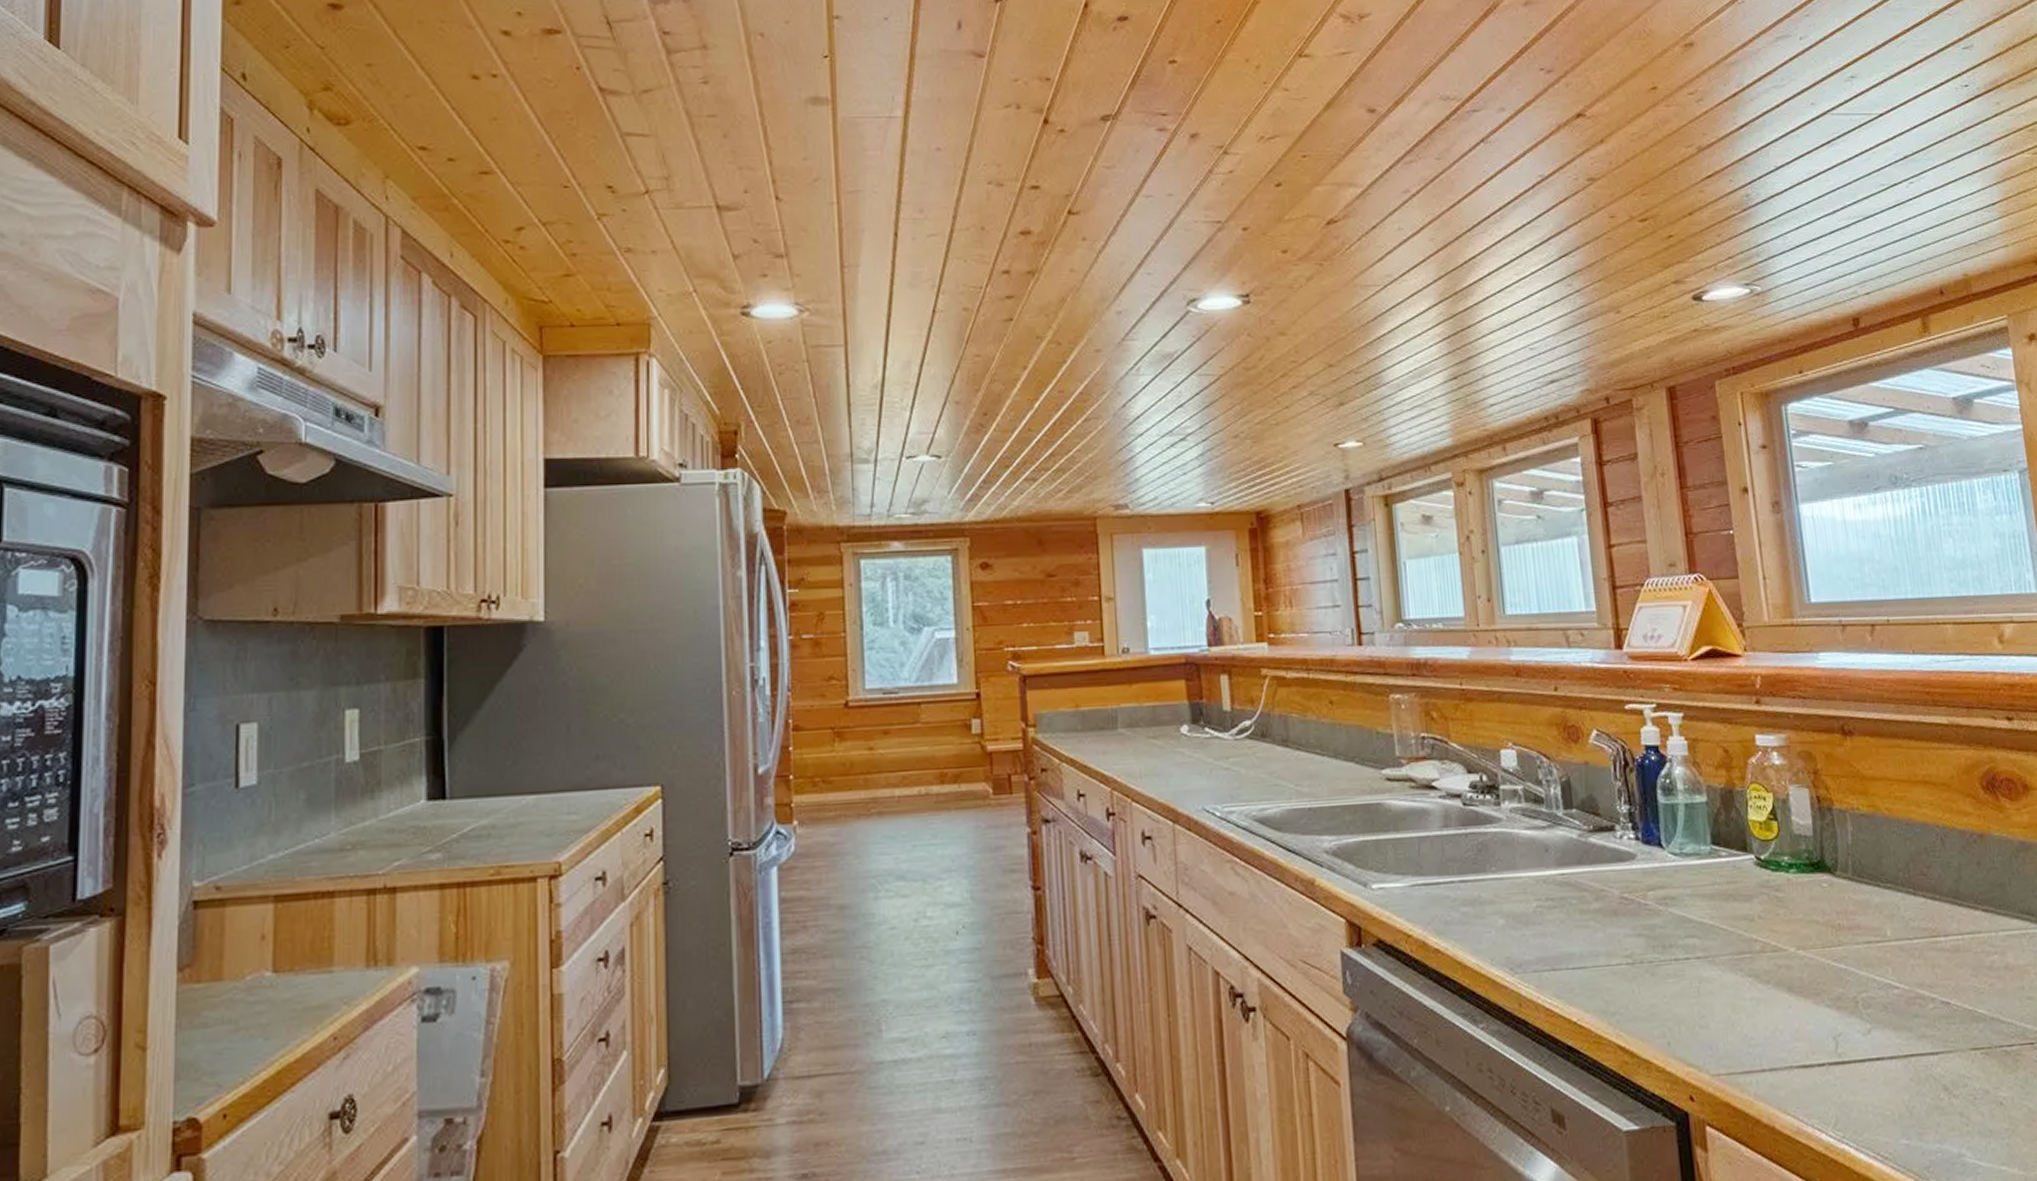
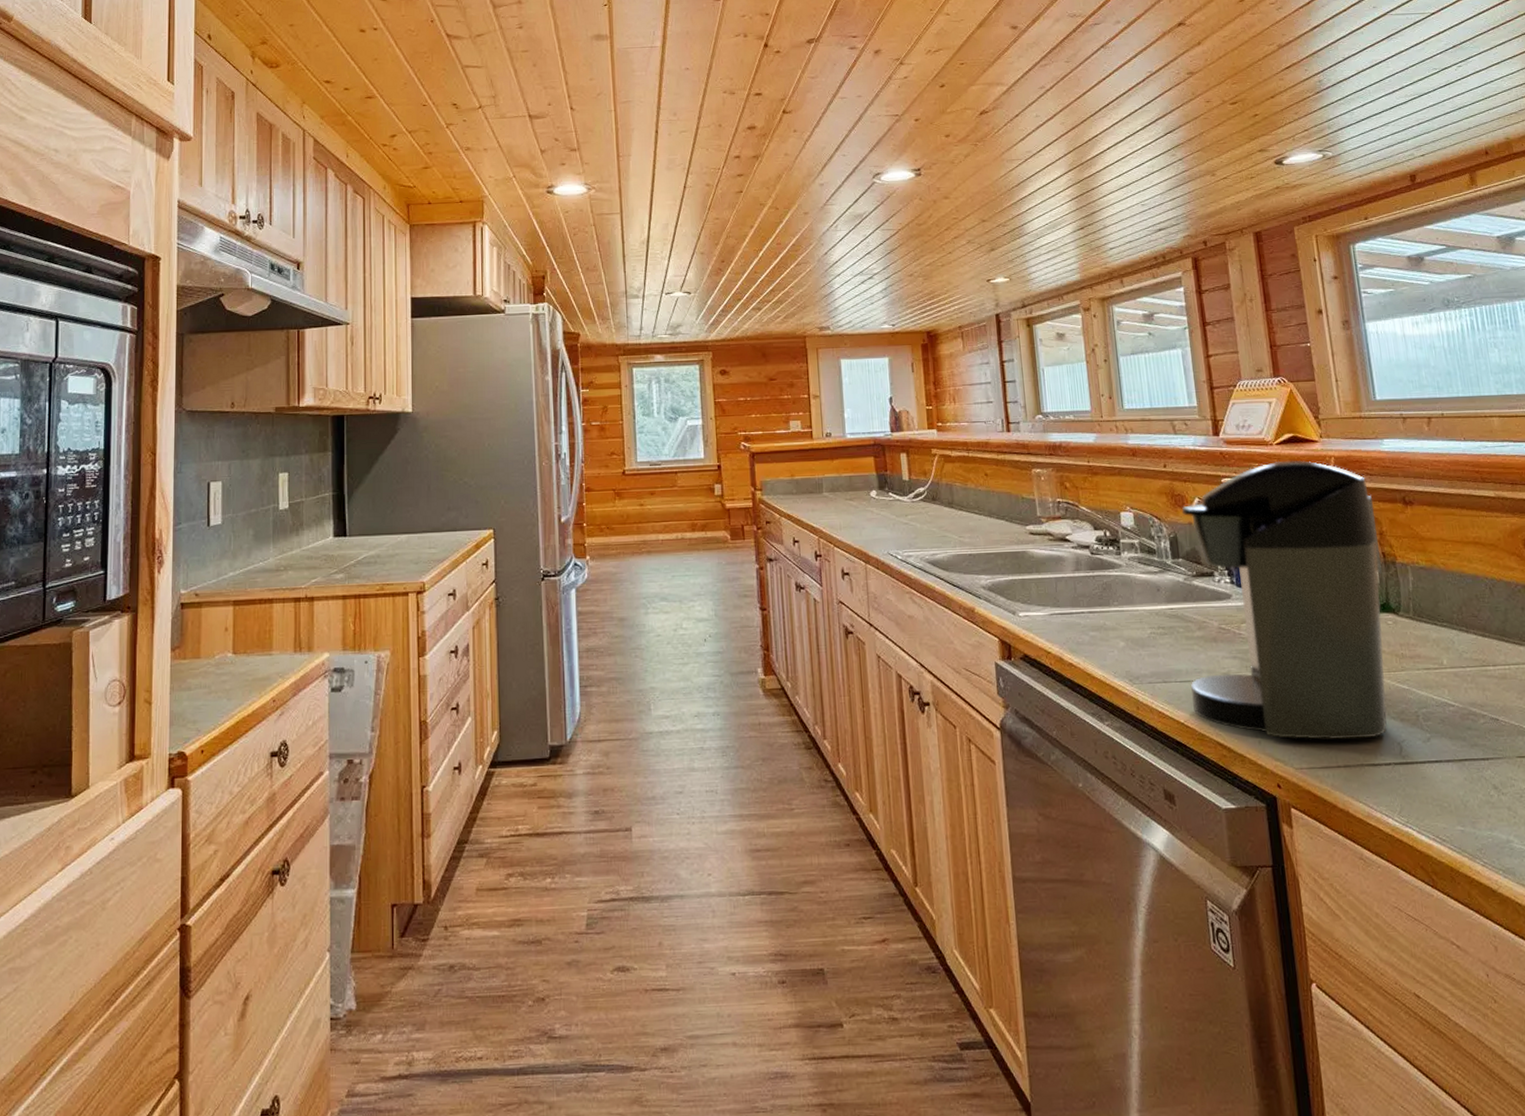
coffee maker: none [1576,679,1821,1038] -> present [1181,459,1387,740]

